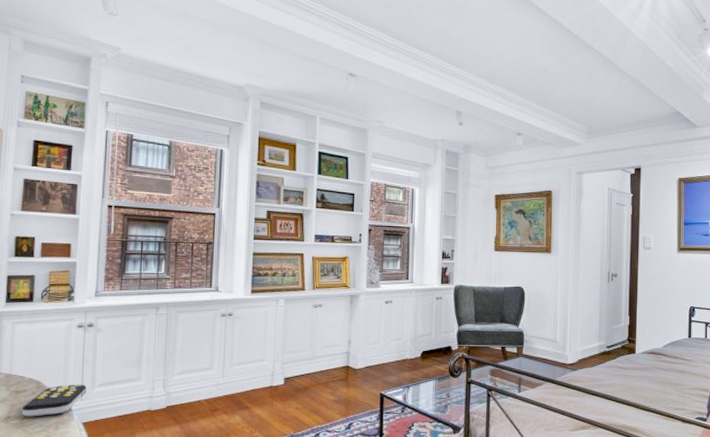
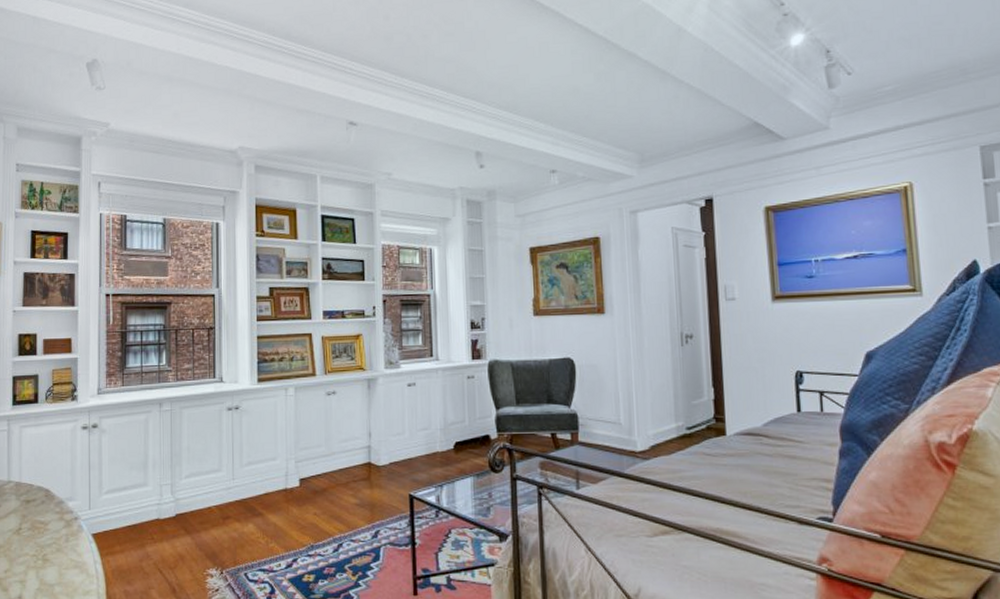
remote control: present [21,384,86,417] -> none [32,491,94,528]

